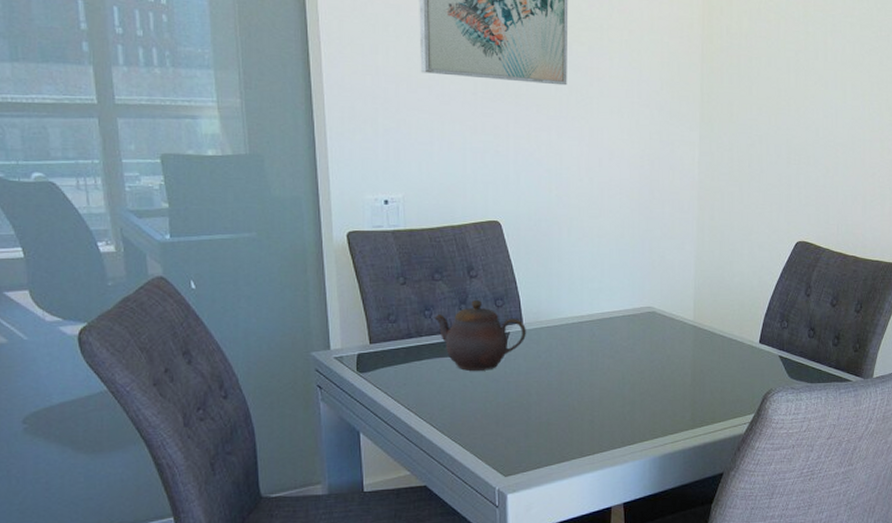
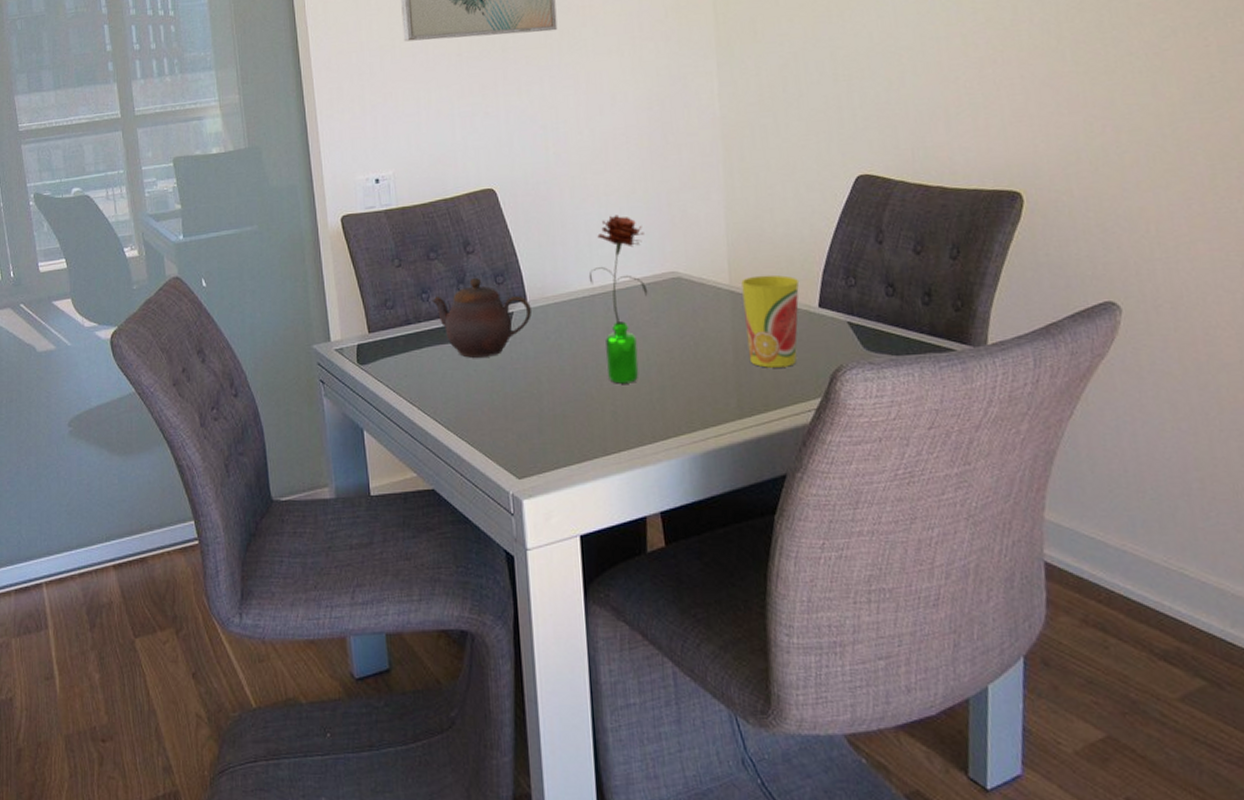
flower: none [578,255,629,398] -> present [588,215,648,384]
cup: none [703,315,747,389] -> present [741,274,800,368]

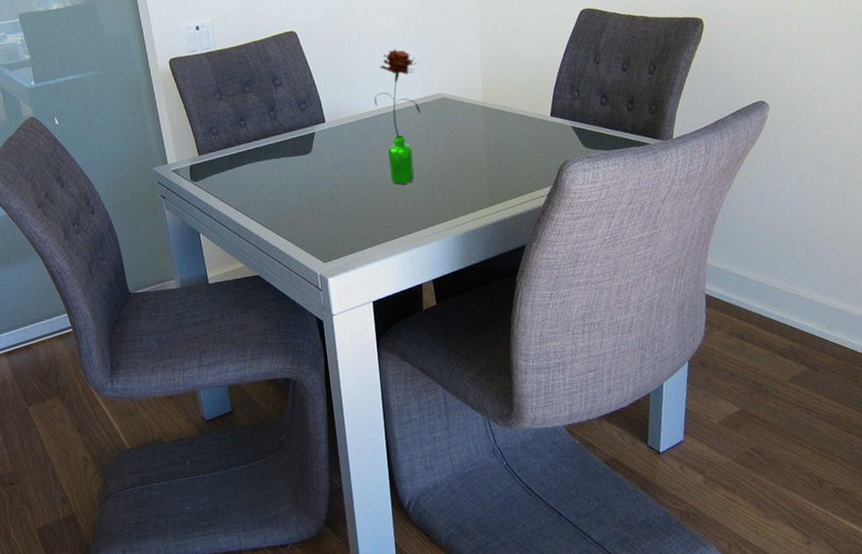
teapot: present [433,277,532,358] -> none [250,105,330,171]
cup: present [741,274,800,368] -> none [492,92,537,166]

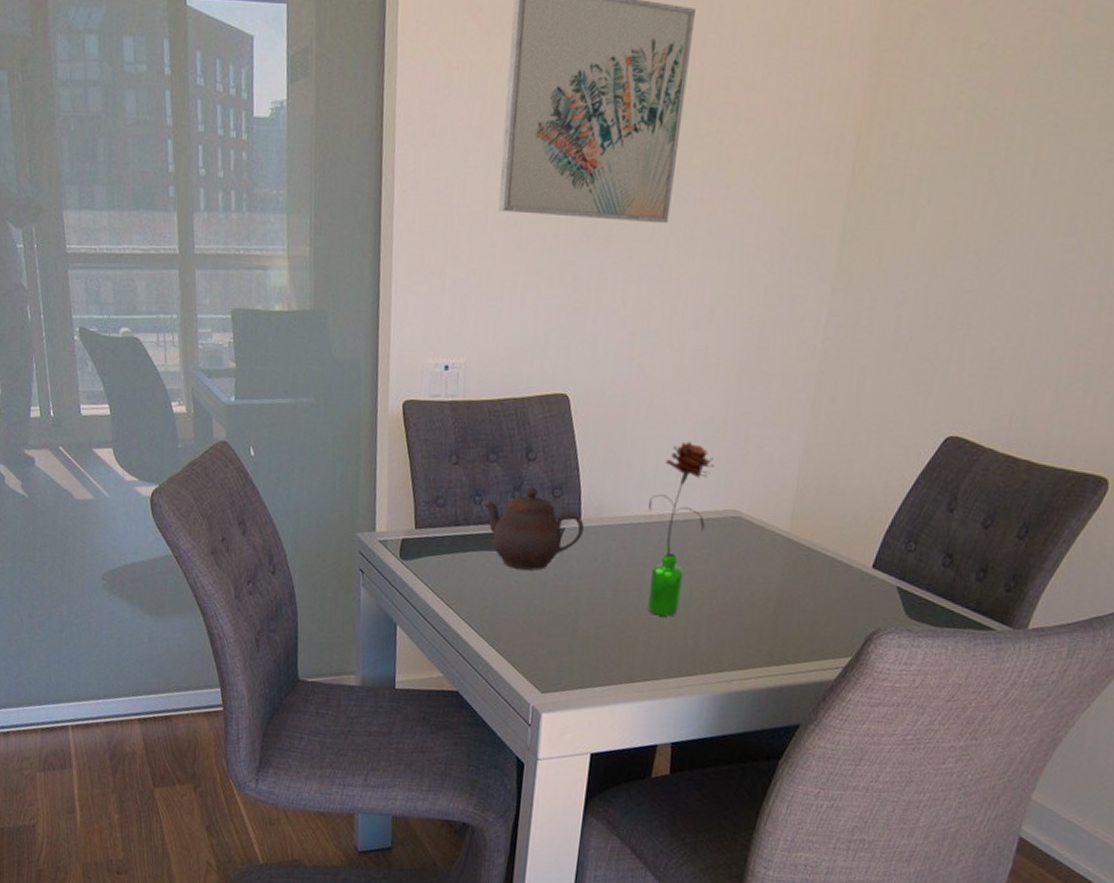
teapot: none [250,105,330,171] -> present [485,486,584,571]

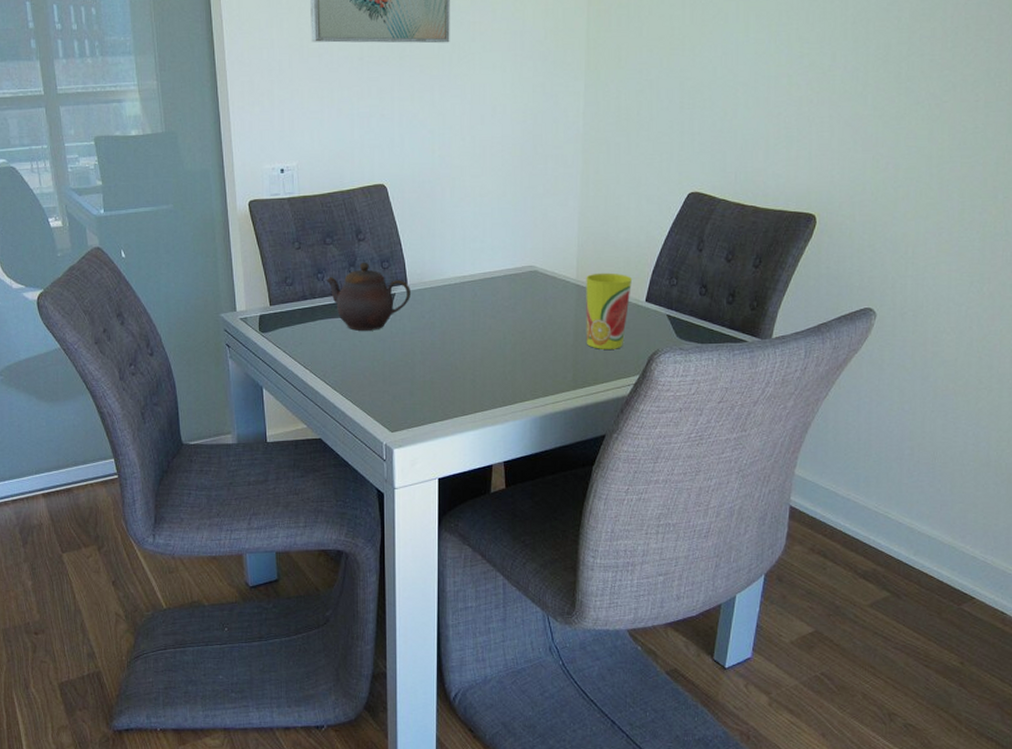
flower: present [647,441,715,617] -> none [461,214,510,358]
cup: none [790,526,860,623] -> present [586,272,633,349]

